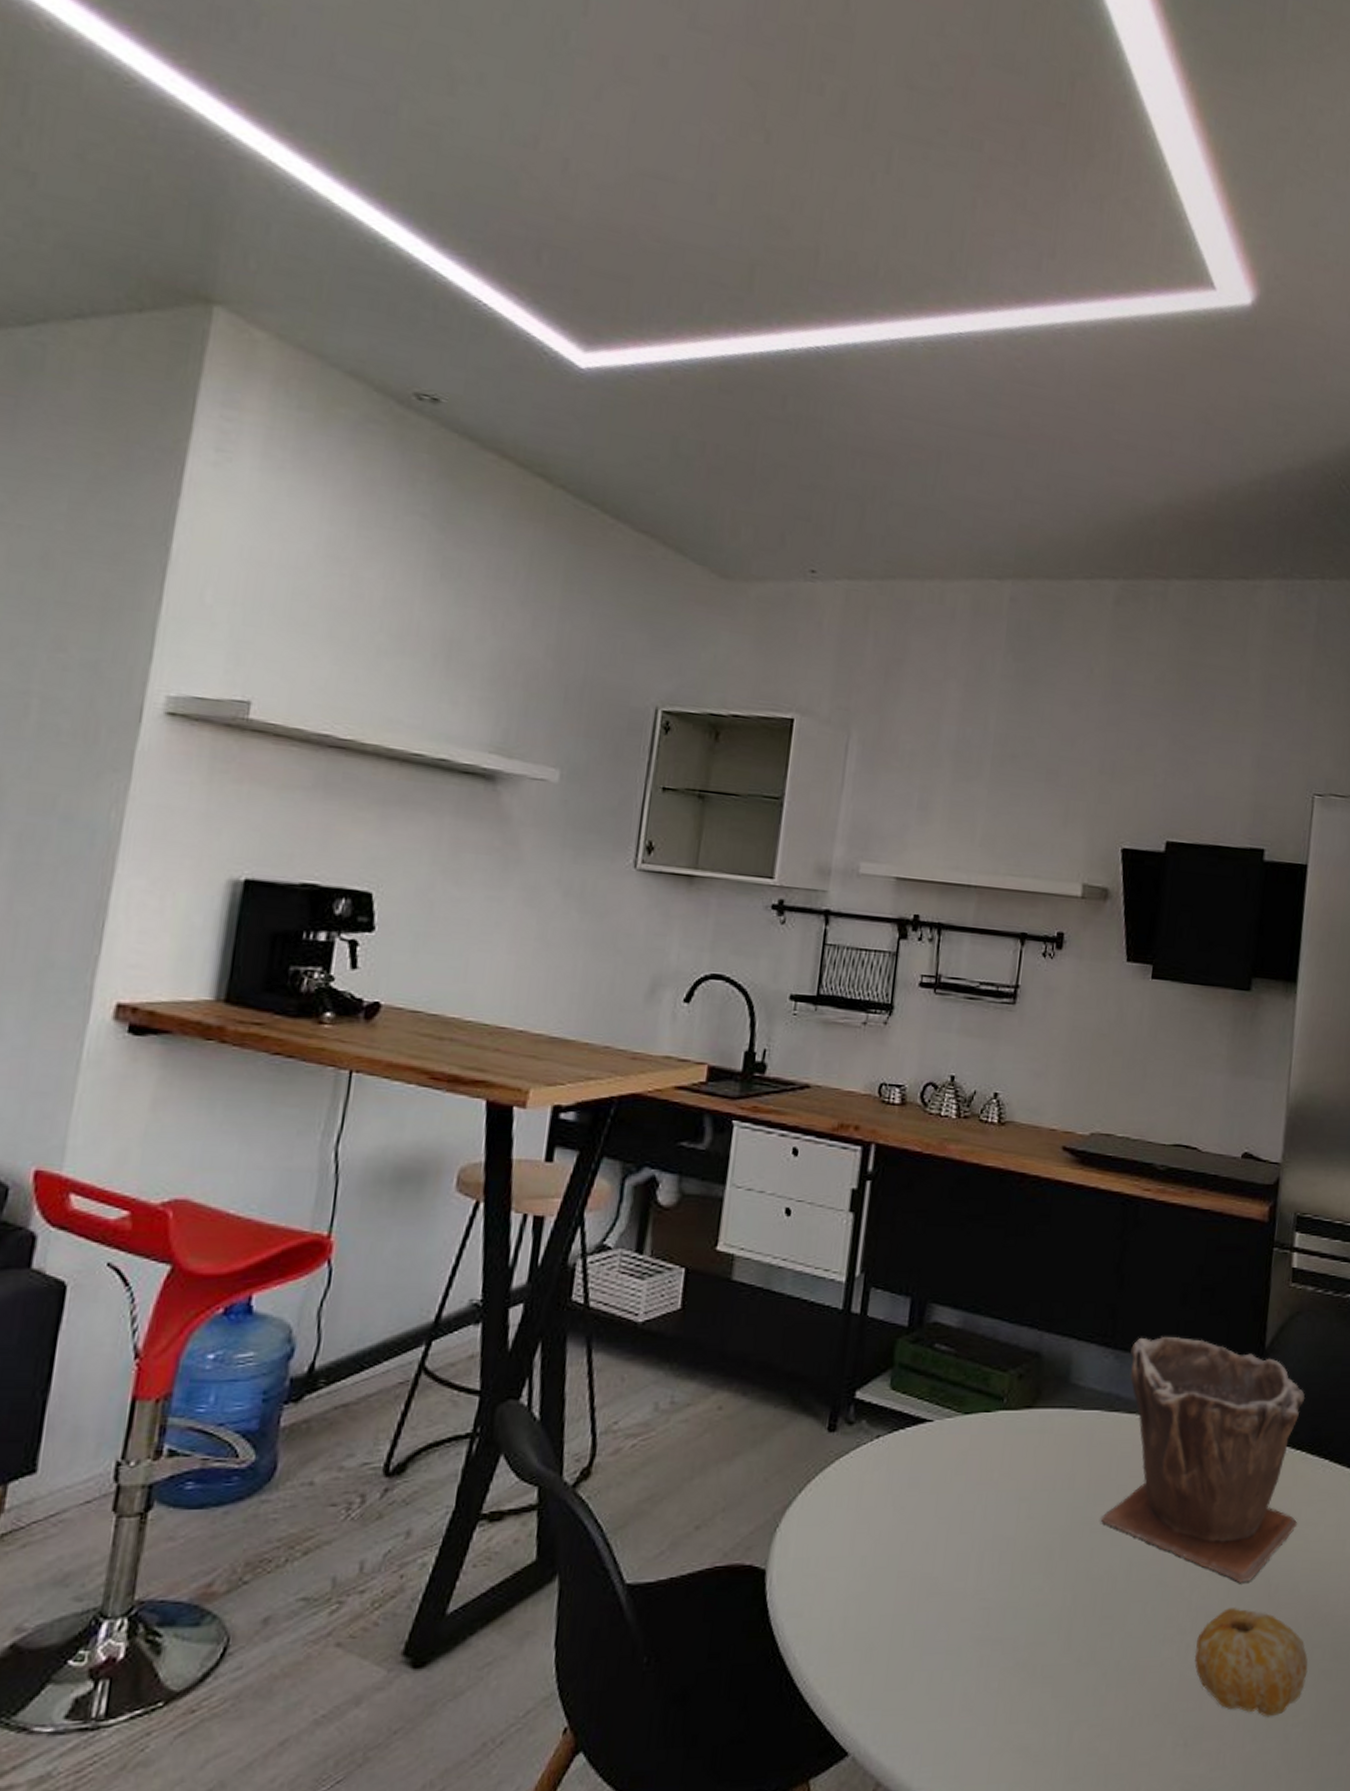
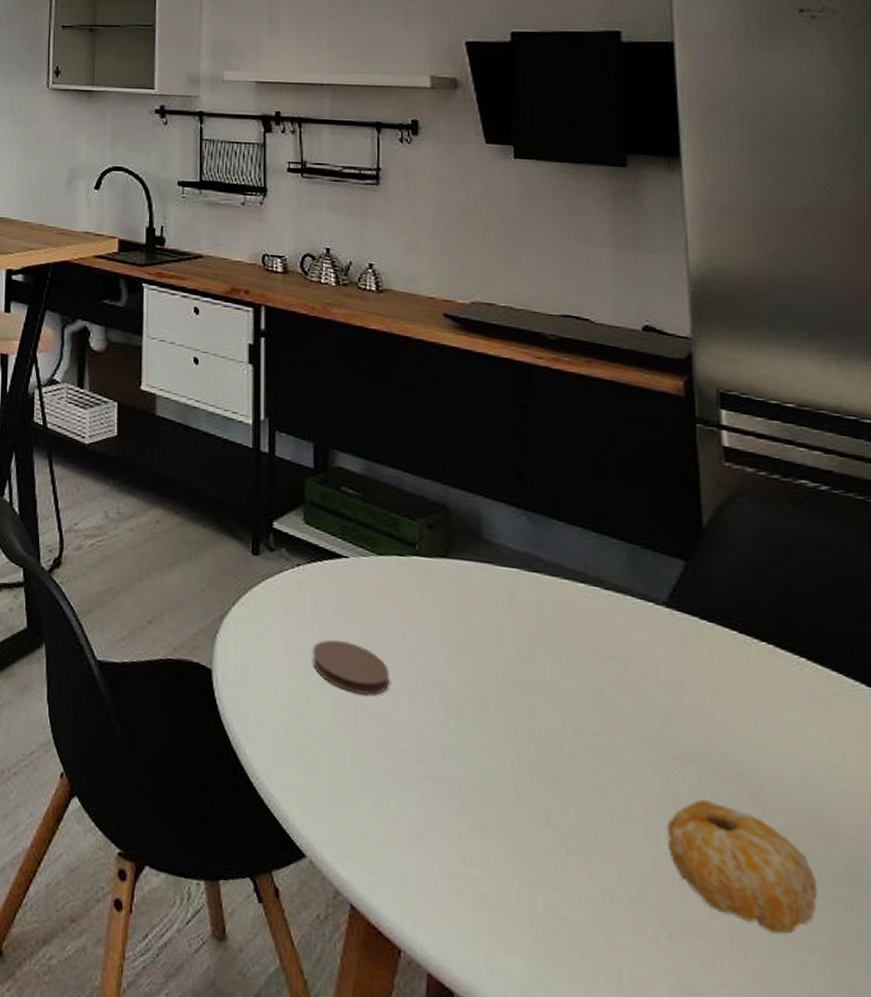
coaster: none [881,1513,960,1567] -> present [312,640,389,696]
plant pot: present [1100,1336,1306,1583] -> none [535,502,777,775]

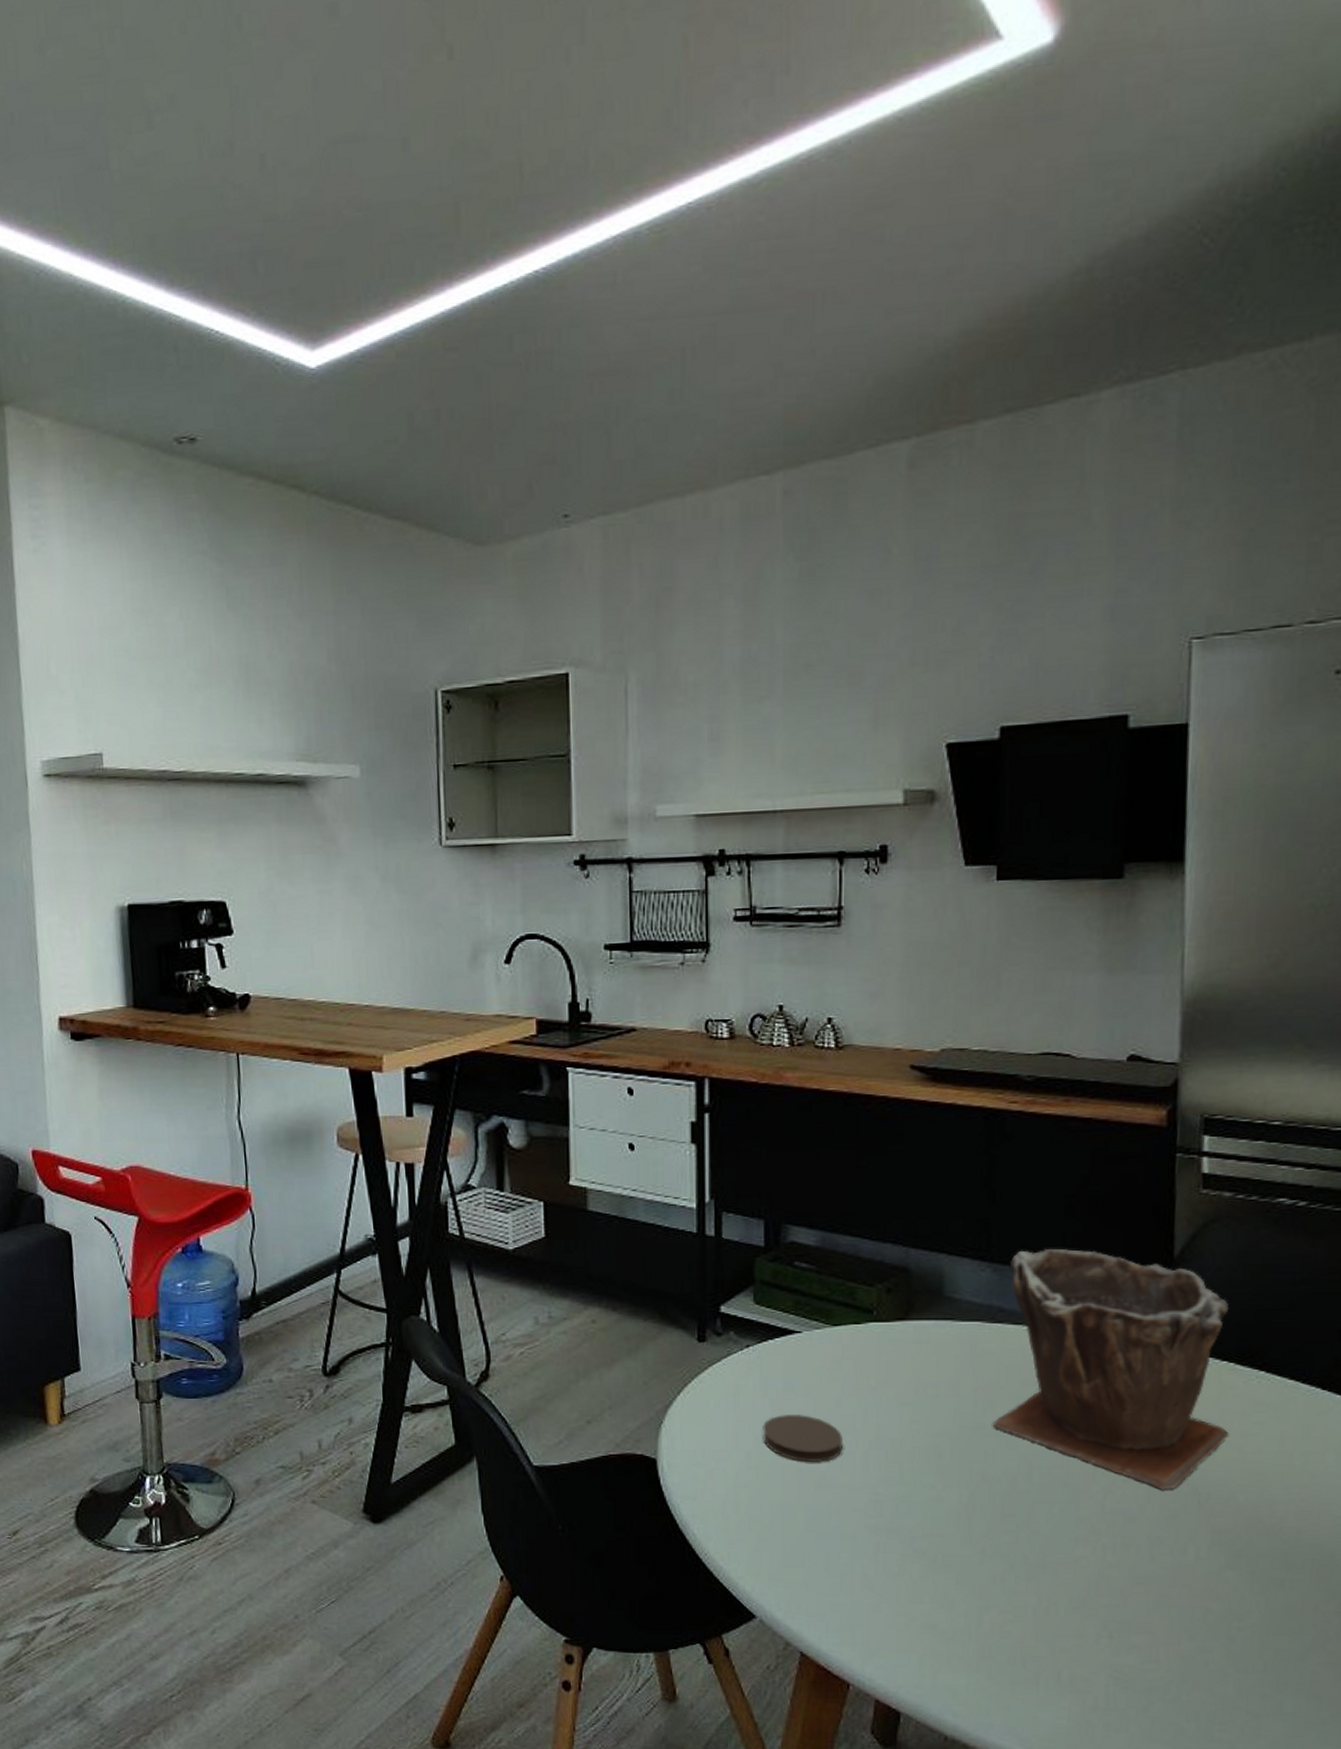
plant pot: none [535,502,777,775] -> present [992,1248,1230,1490]
fruit: present [667,799,818,934] -> none [1113,1512,1253,1619]

